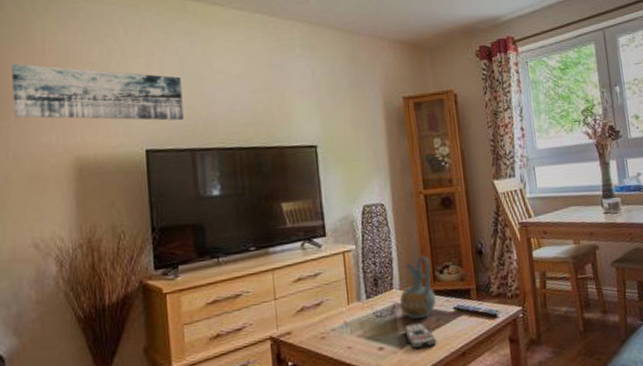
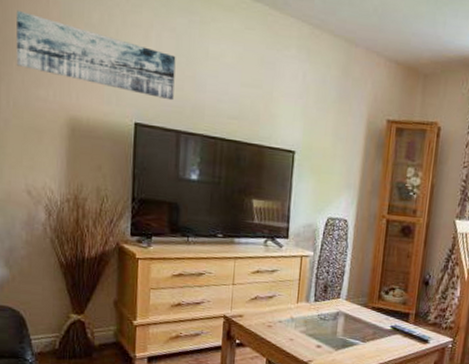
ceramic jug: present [400,256,437,319] -> none [344,275,379,329]
remote control: present [404,322,437,349] -> none [343,331,370,355]

